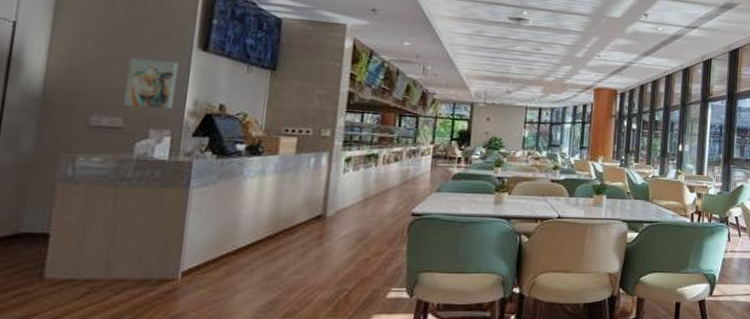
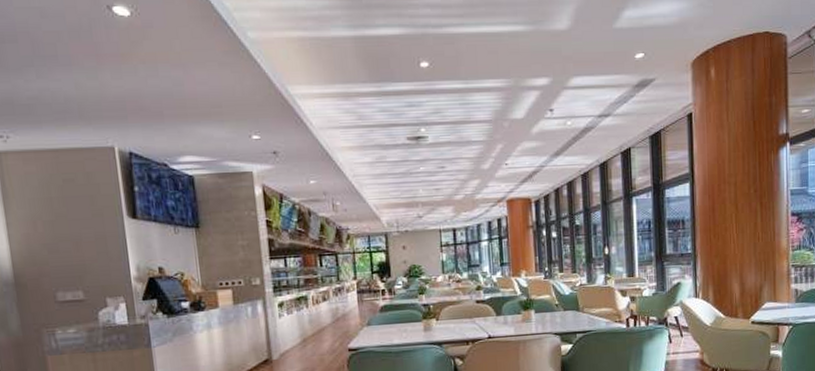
wall art: present [124,58,179,109] -> none [74,232,121,279]

